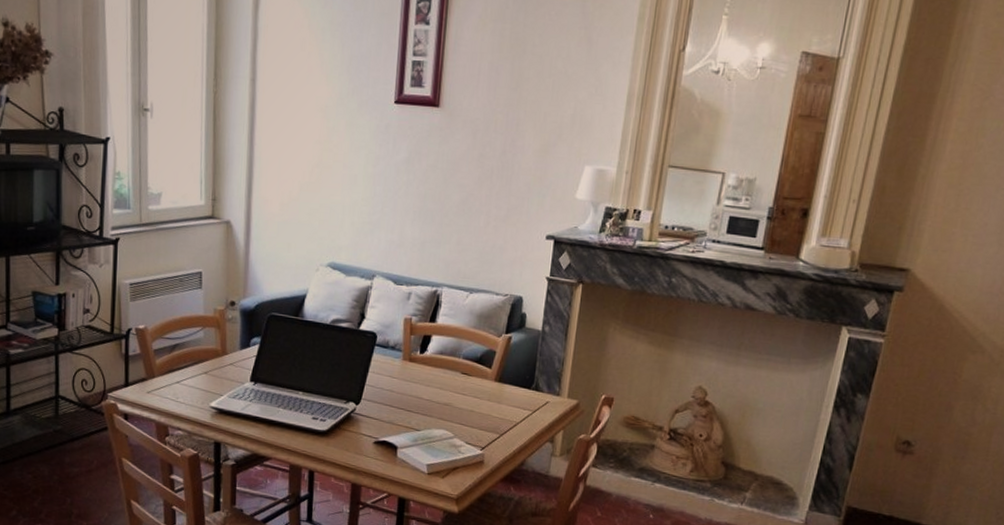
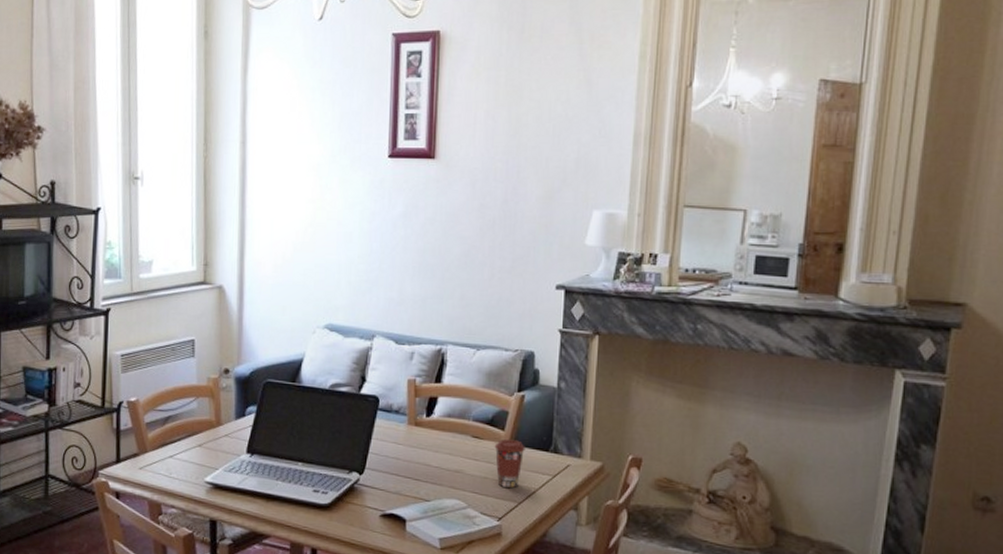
coffee cup: none [481,376,510,421] -> present [494,439,525,488]

